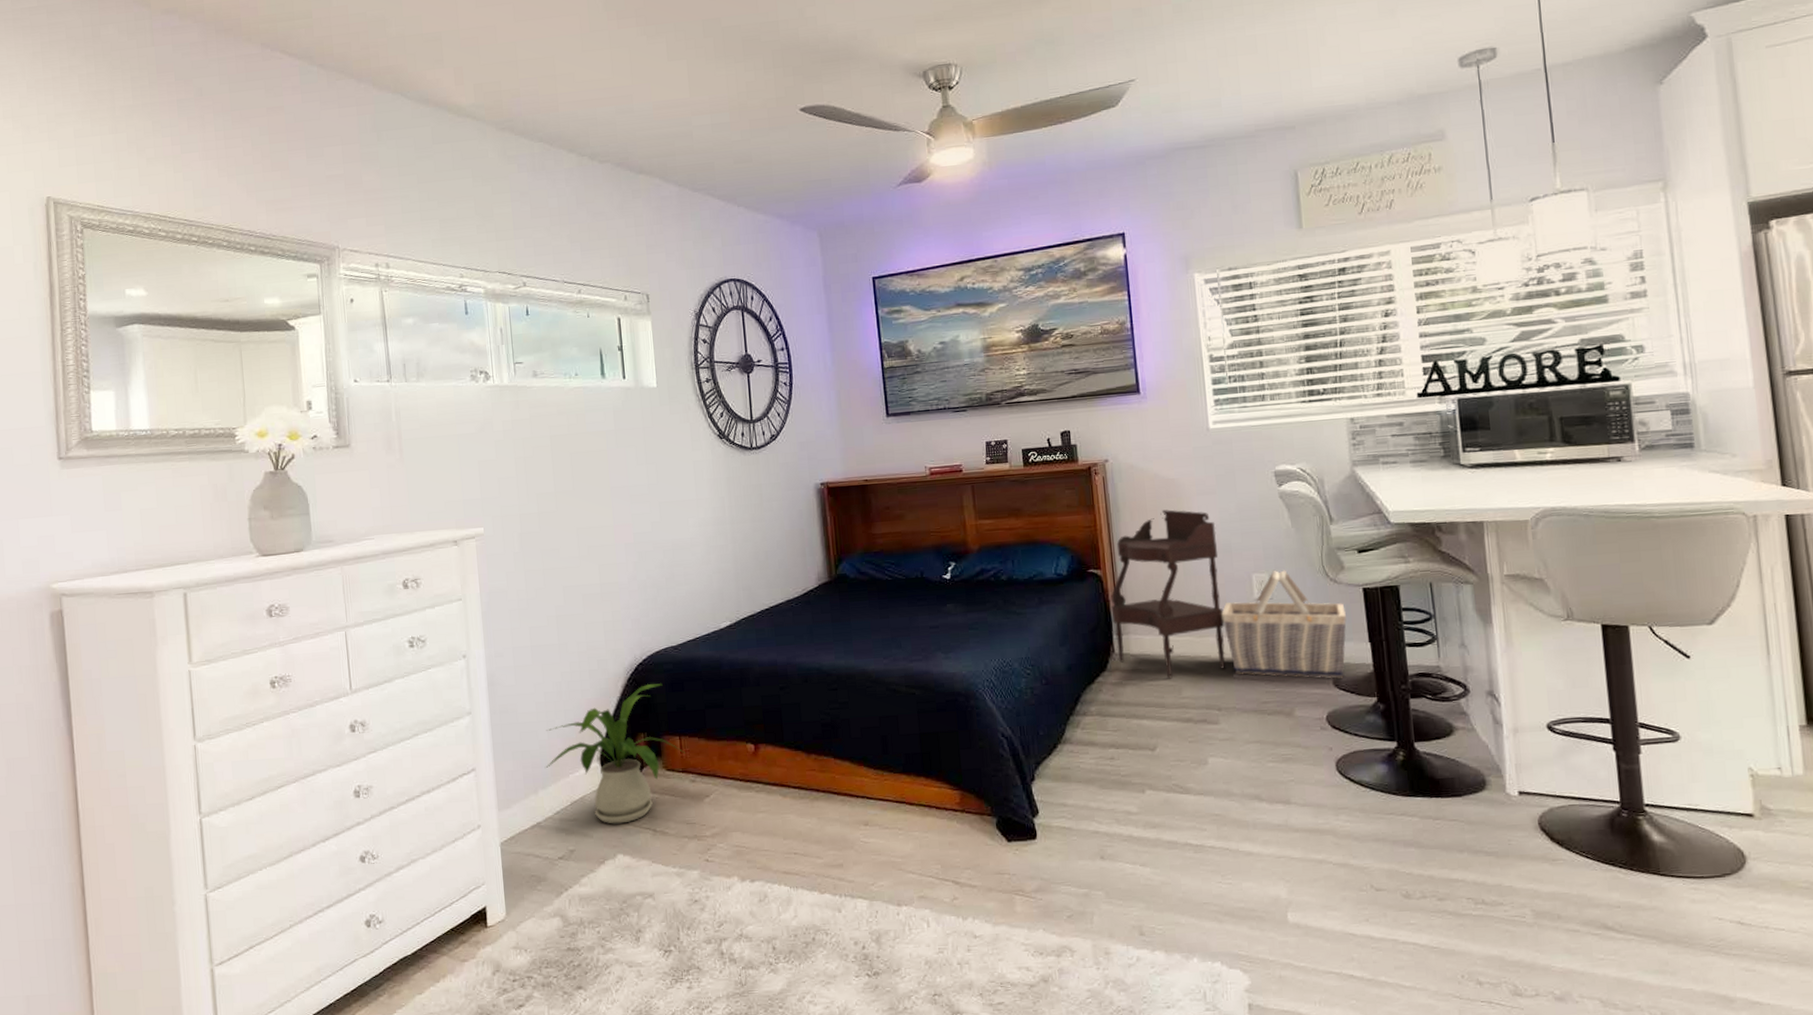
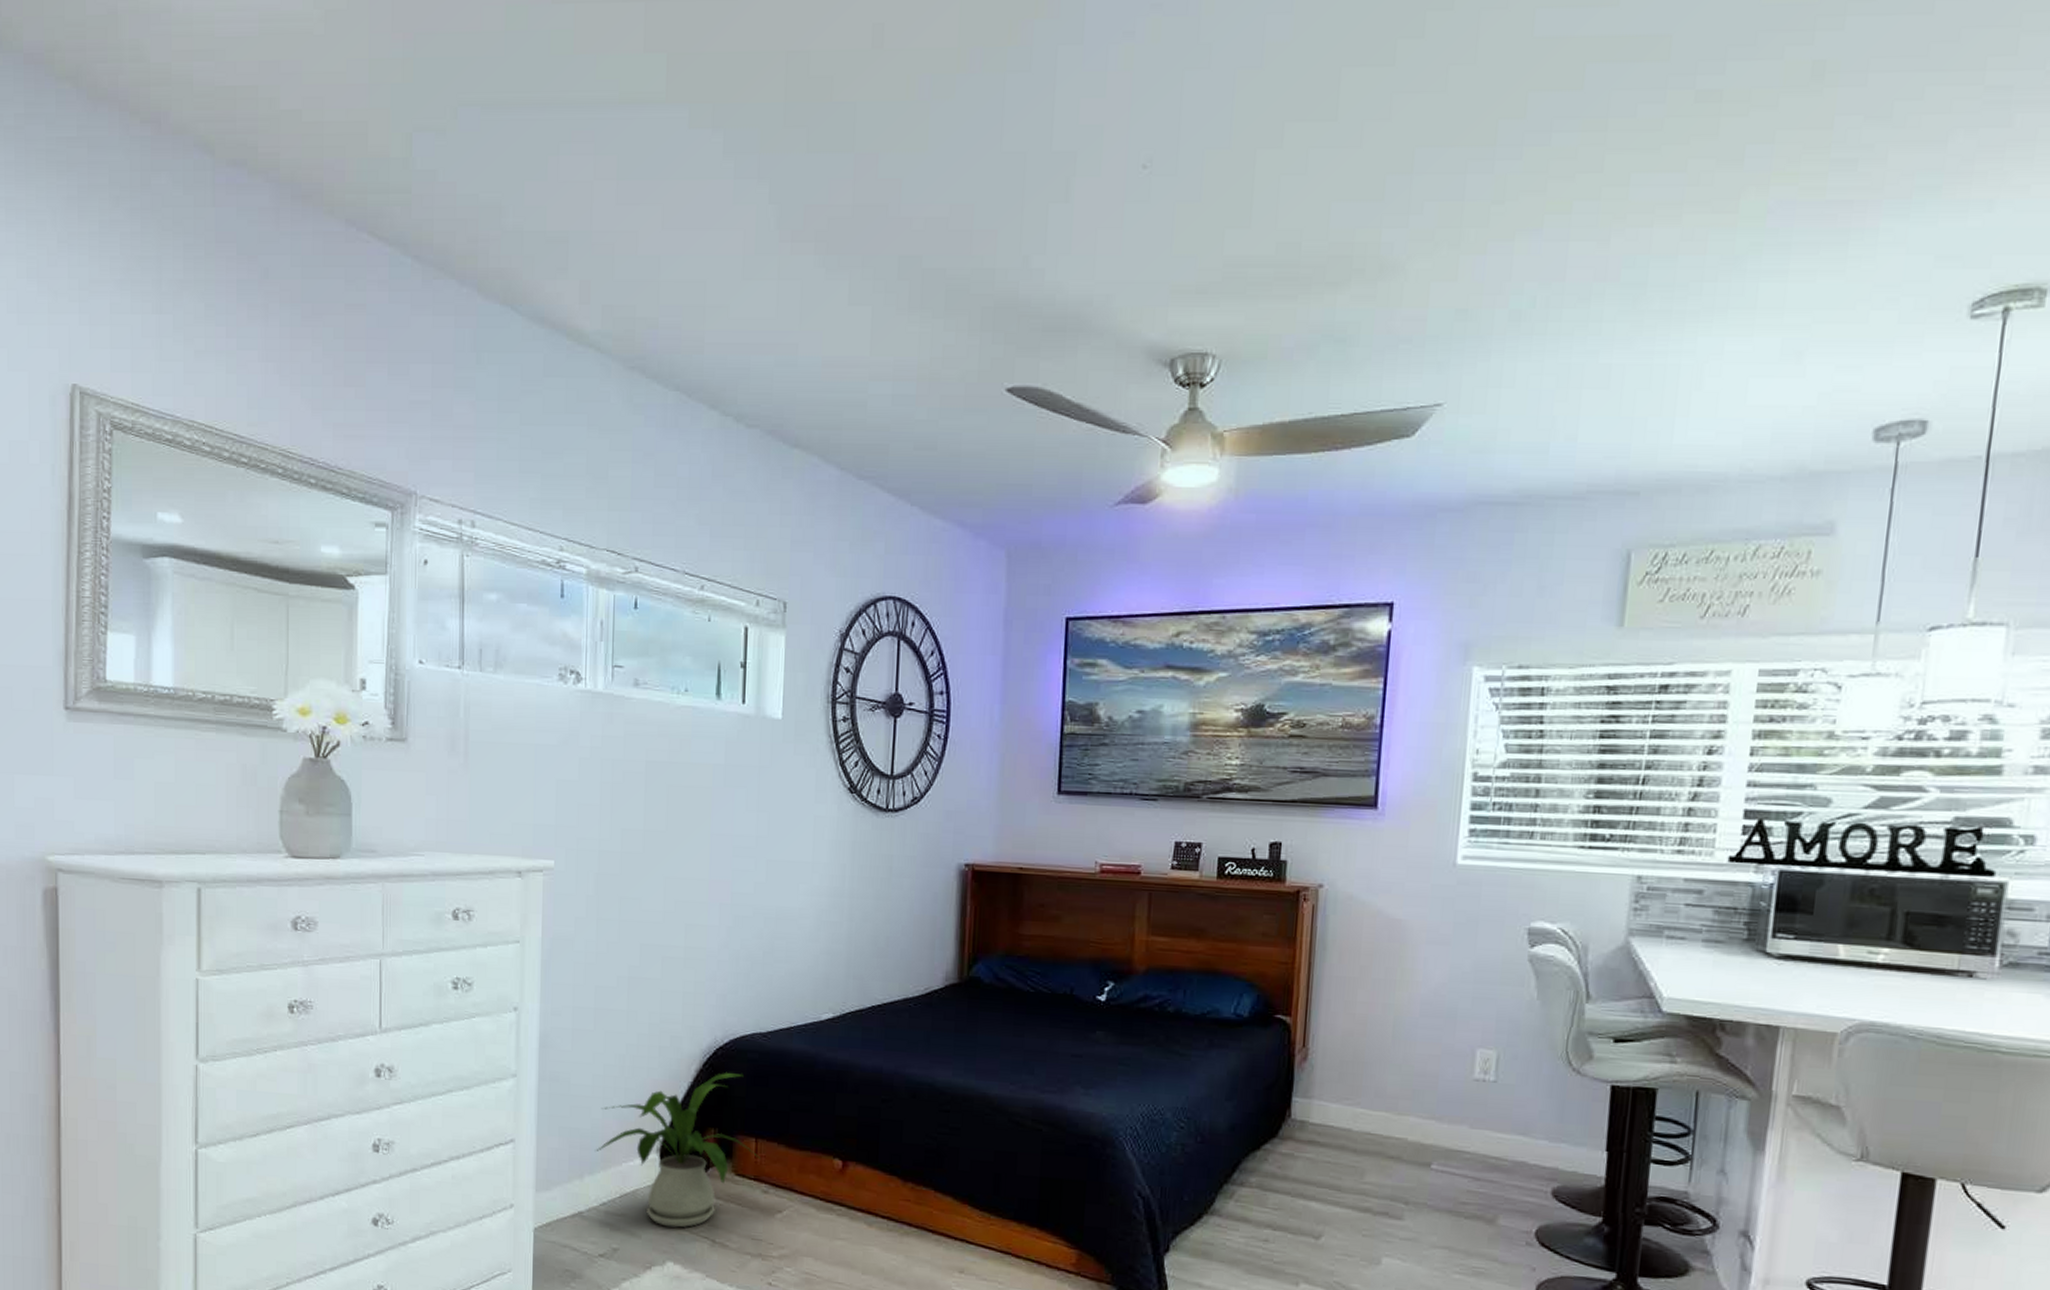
side table: present [1111,509,1225,679] -> none [1294,956,1443,1159]
basket: present [1221,569,1347,678] -> none [1429,1047,1585,1189]

